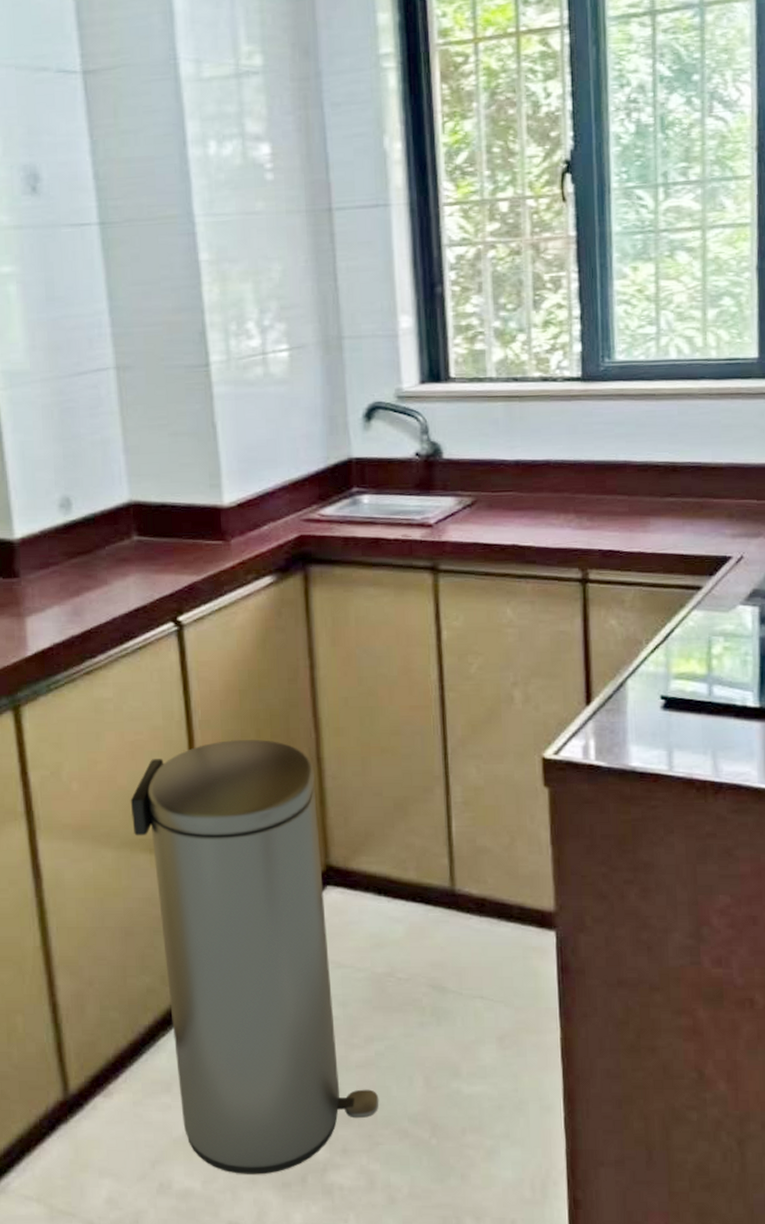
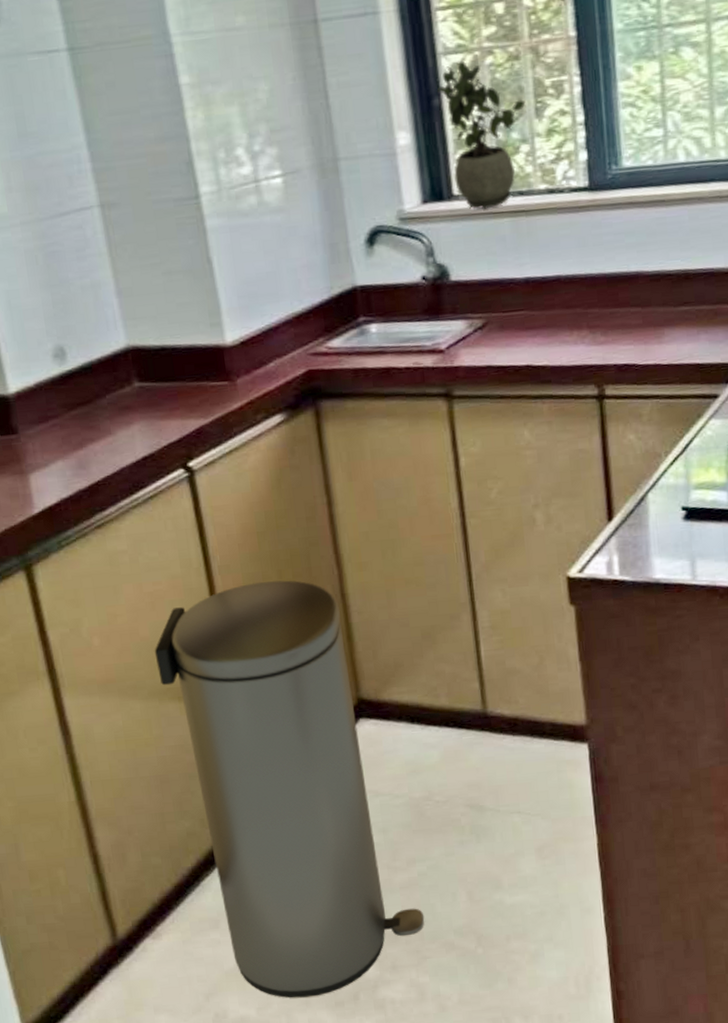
potted plant: none [440,253,525,393] -> present [436,60,526,210]

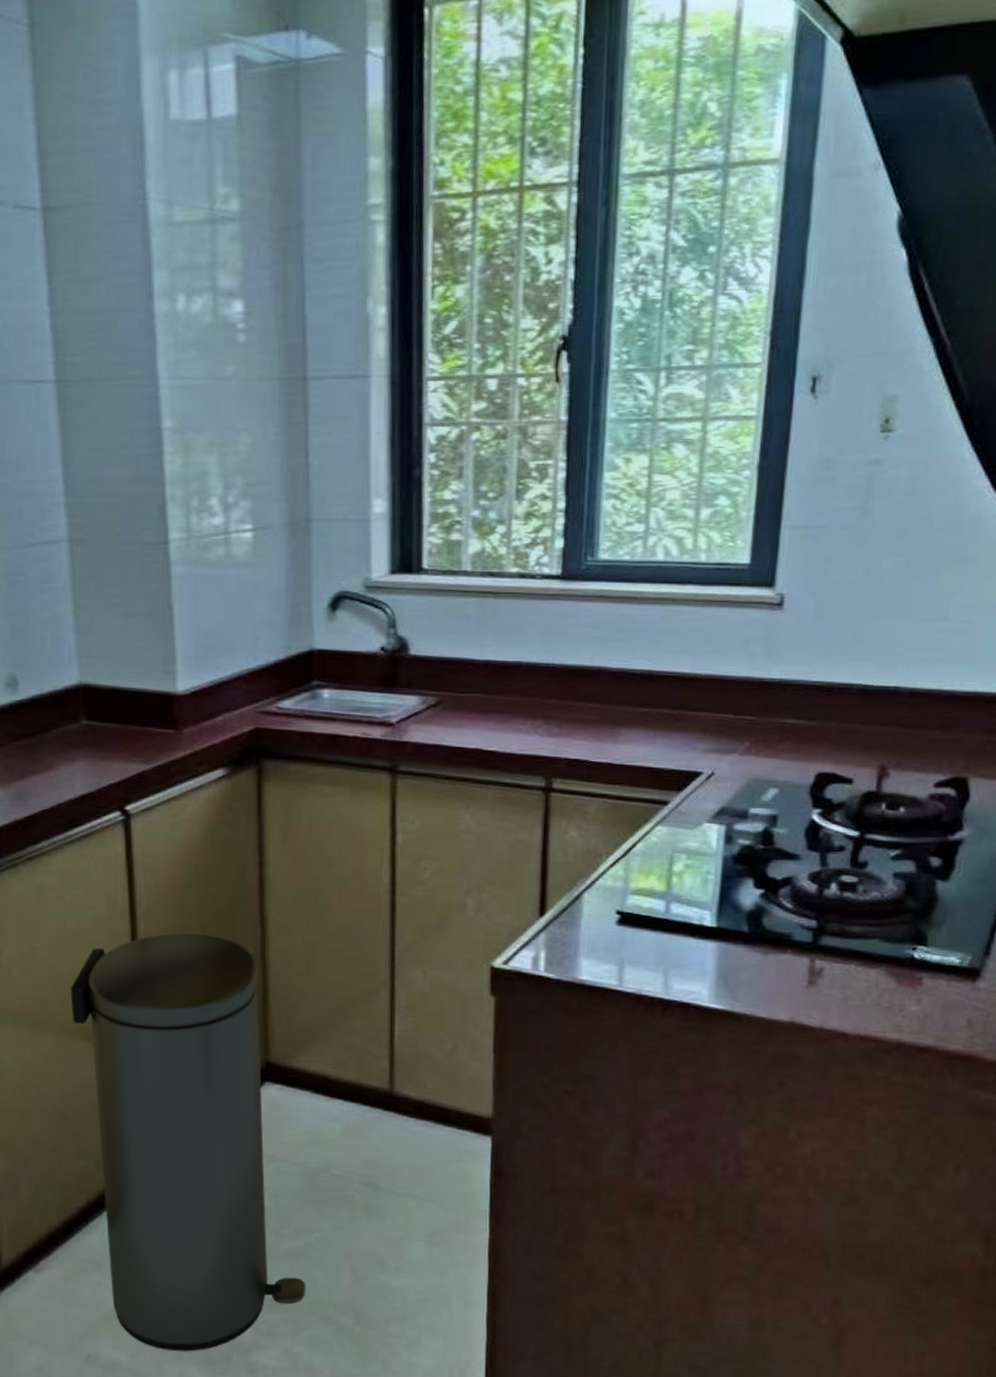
potted plant: present [436,60,526,210] -> none [418,433,507,587]

